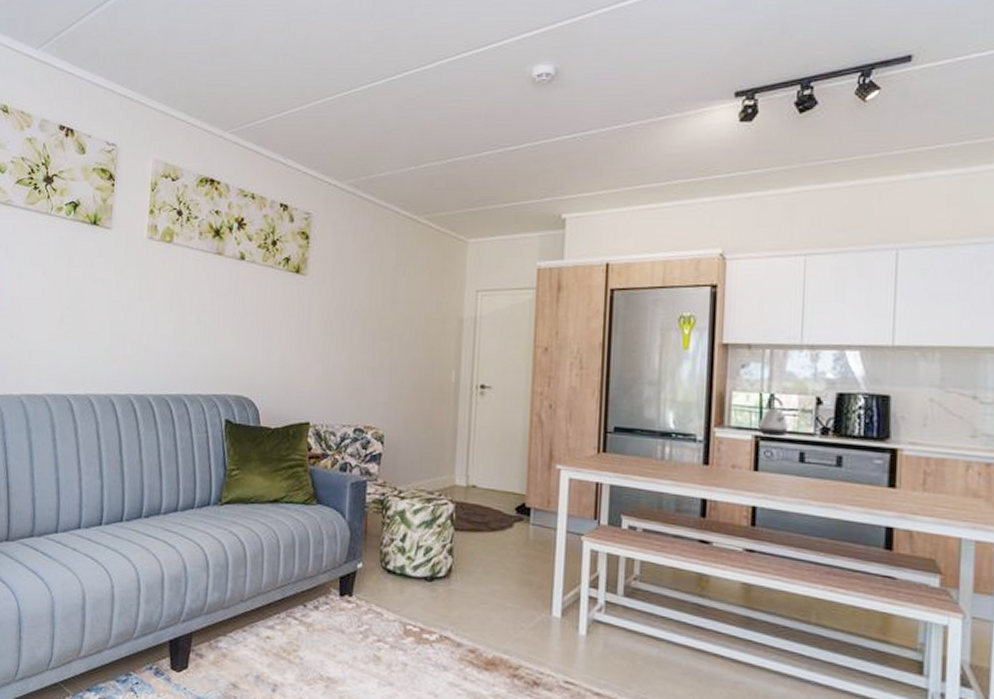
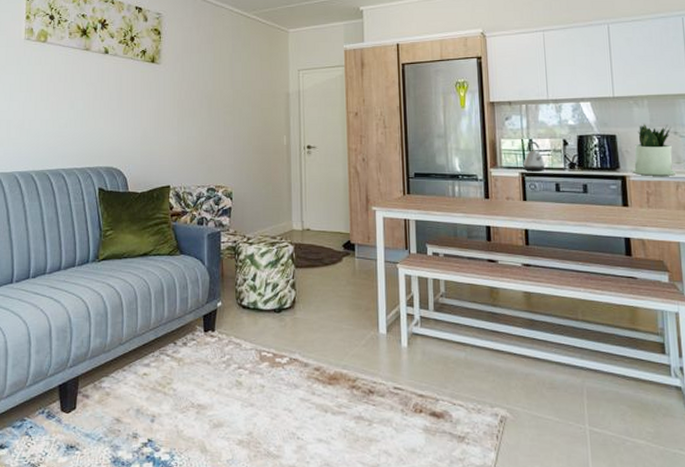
planter: none [905,383,970,453] -> present [631,124,676,176]

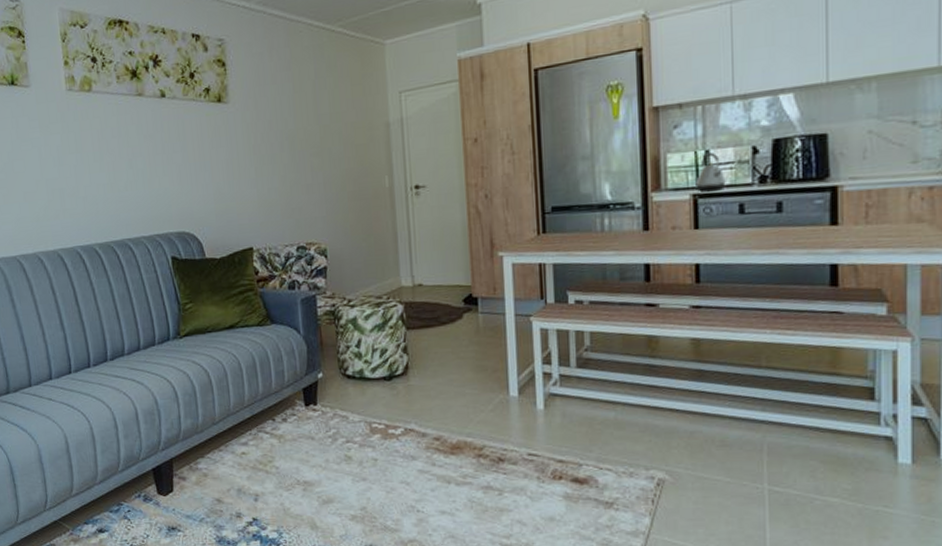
planter: present [631,124,676,176] -> none [845,112,910,184]

